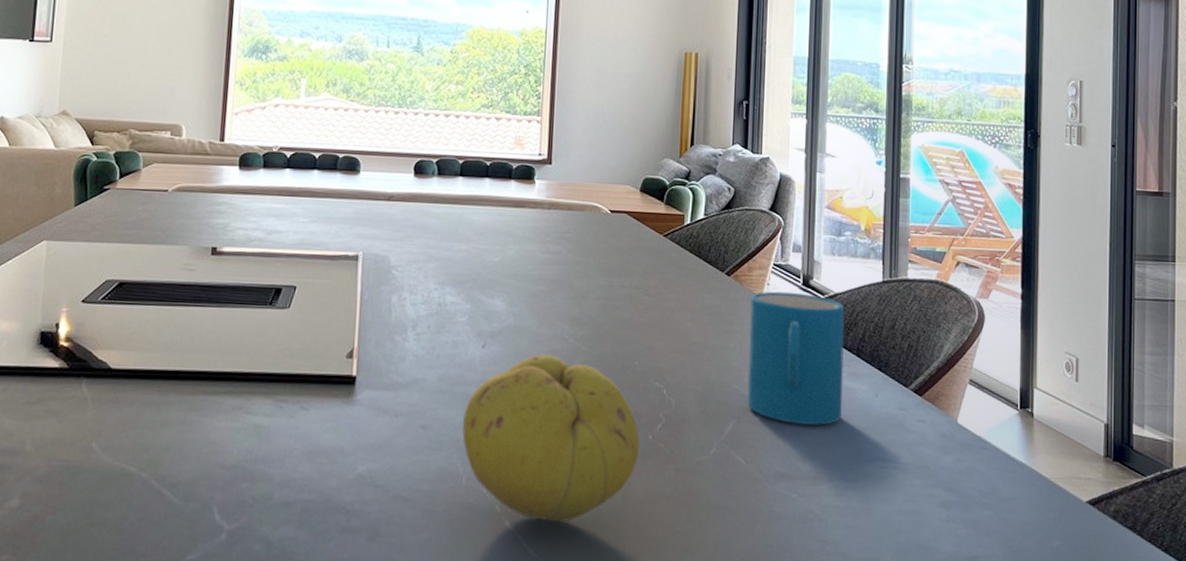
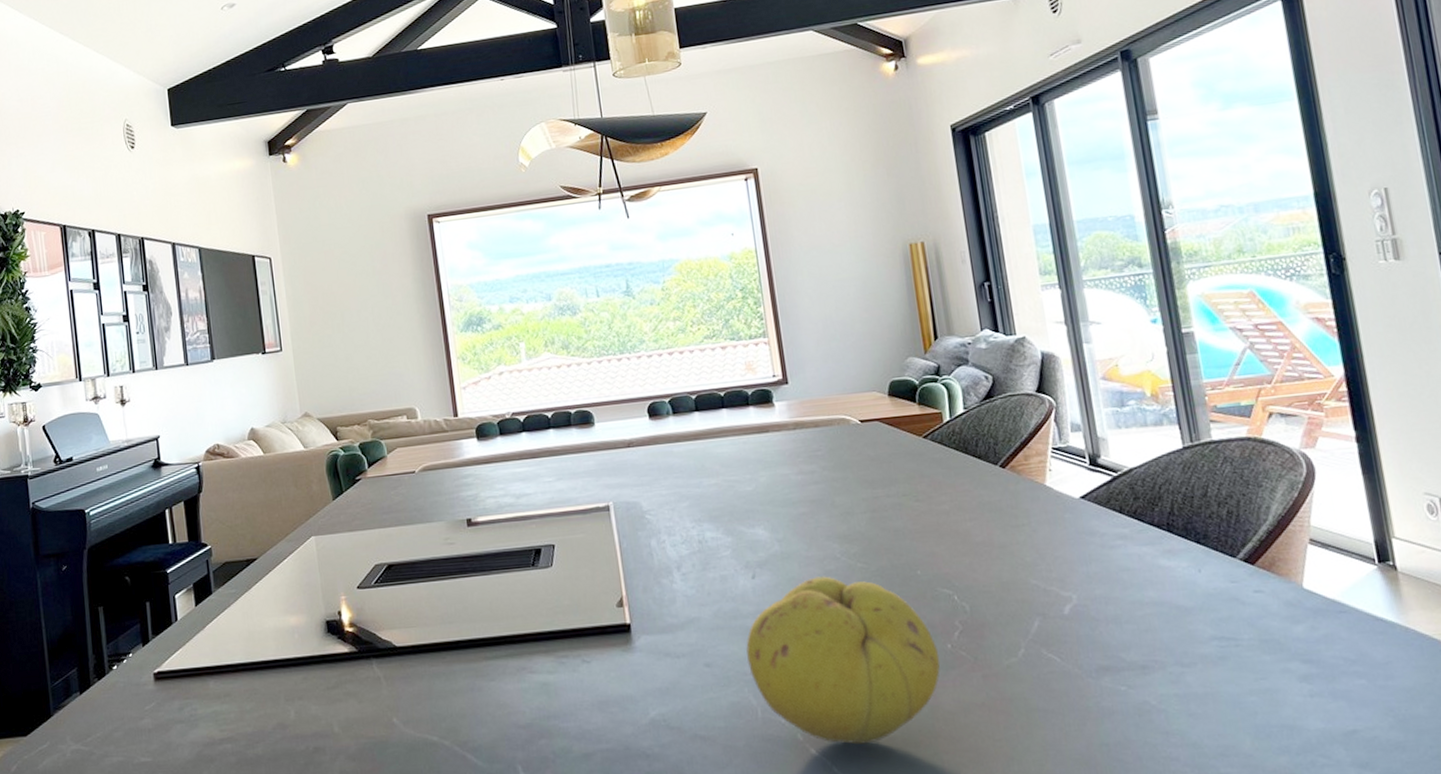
mug: present [747,291,845,425] -> none [1033,473,1163,613]

